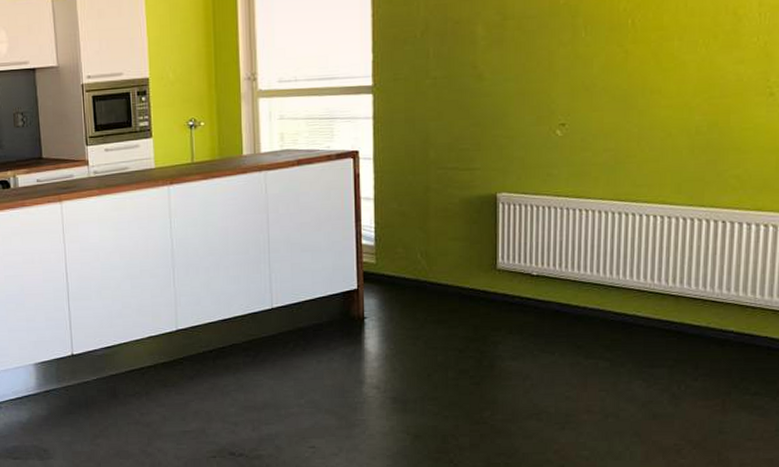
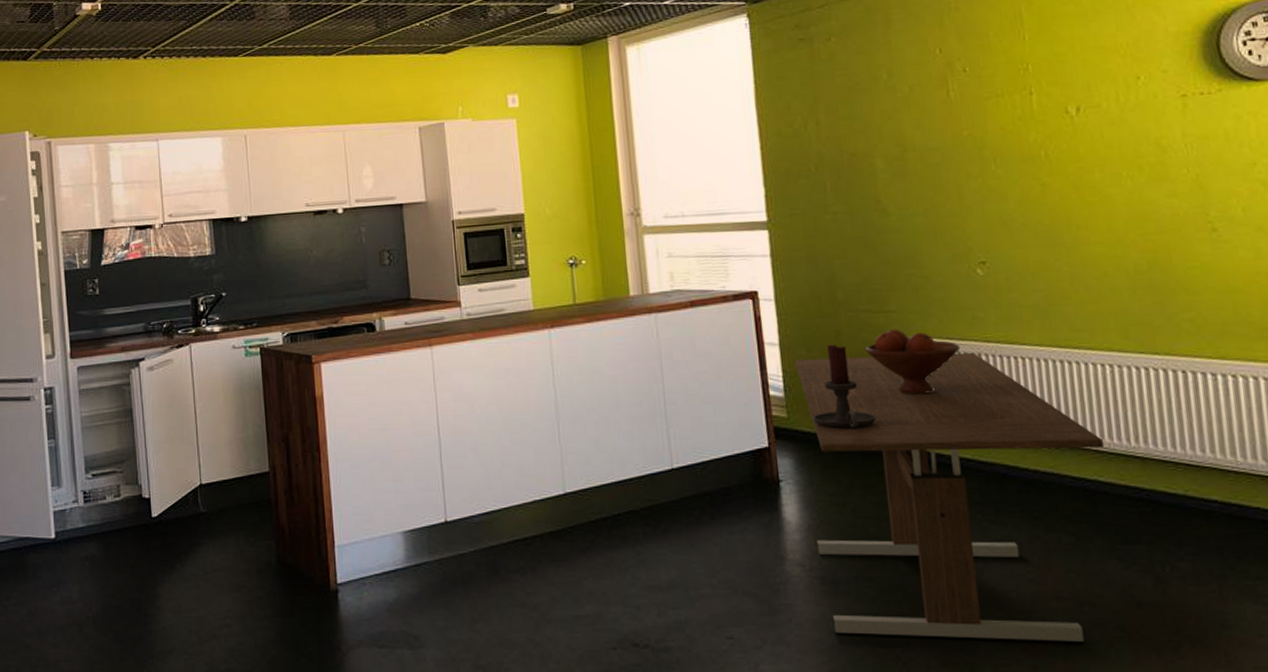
dining table: none [386,205,645,448] -> present [795,352,1103,643]
candle holder: none [398,198,453,273] -> present [812,344,877,429]
fruit bowl: none [449,185,534,243] -> present [865,329,961,395]

